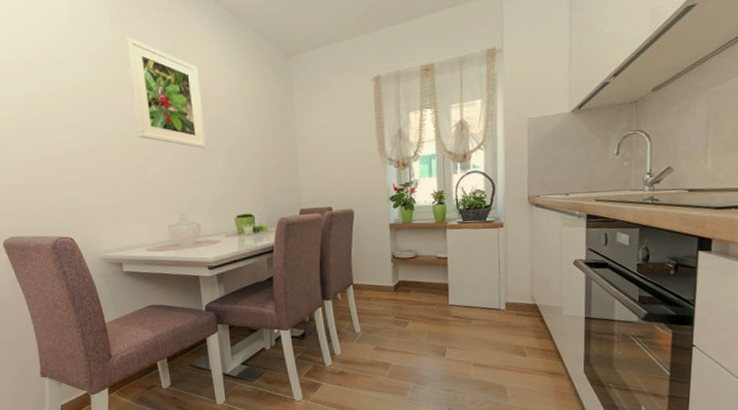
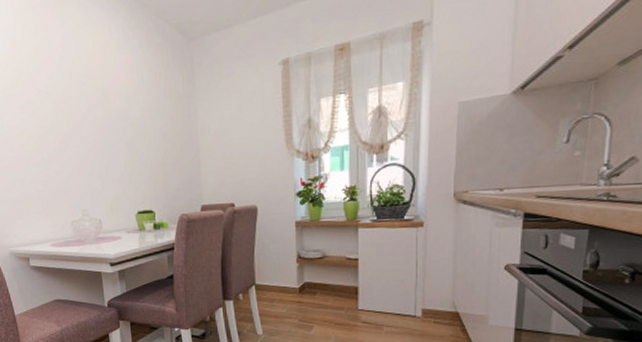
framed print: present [124,36,206,148] -> none [26,27,107,142]

